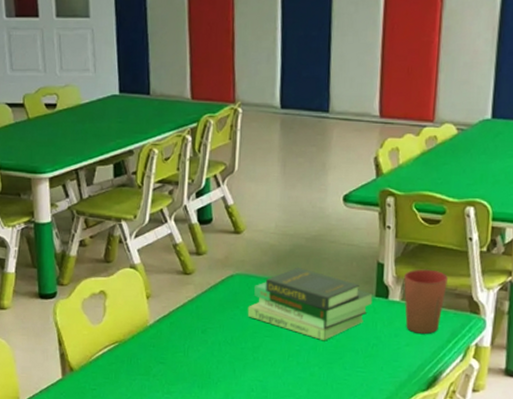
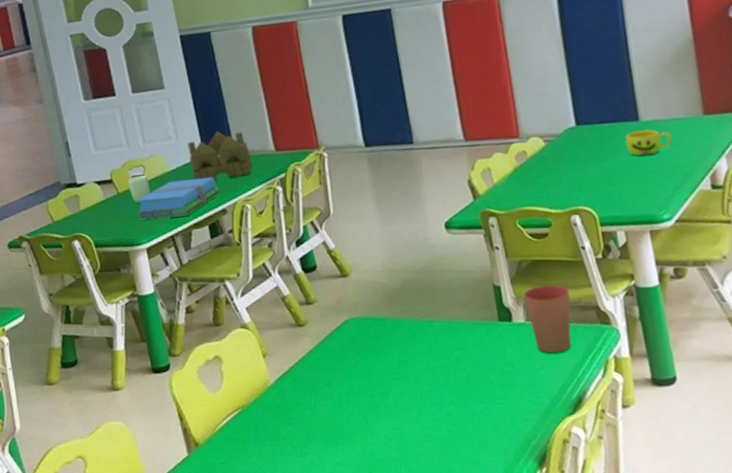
cup: none [39,103,61,132] -> present [127,174,151,204]
books: none [45,114,129,151] -> present [137,177,220,220]
toy building blocks: none [104,70,167,120] -> present [187,131,253,181]
books: present [247,268,373,340] -> none [368,302,497,375]

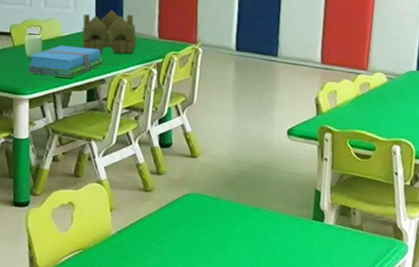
cup: present [523,284,572,354] -> none [337,197,377,255]

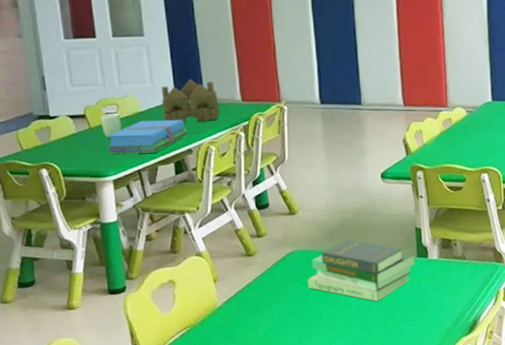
books: none [199,191,310,257] -> present [307,239,415,301]

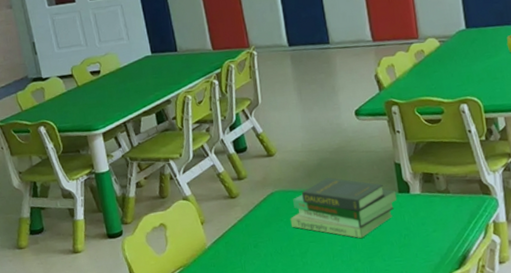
cup: present [100,112,122,139] -> none [86,70,106,95]
books: present [107,119,187,155] -> none [94,72,165,109]
toy building blocks: present [161,79,220,123] -> none [137,33,193,75]

